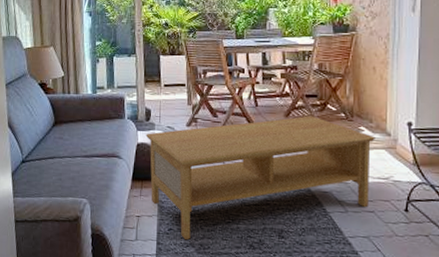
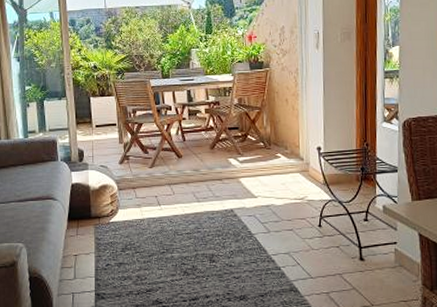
coffee table: present [146,115,375,240] -> none [79,146,291,274]

